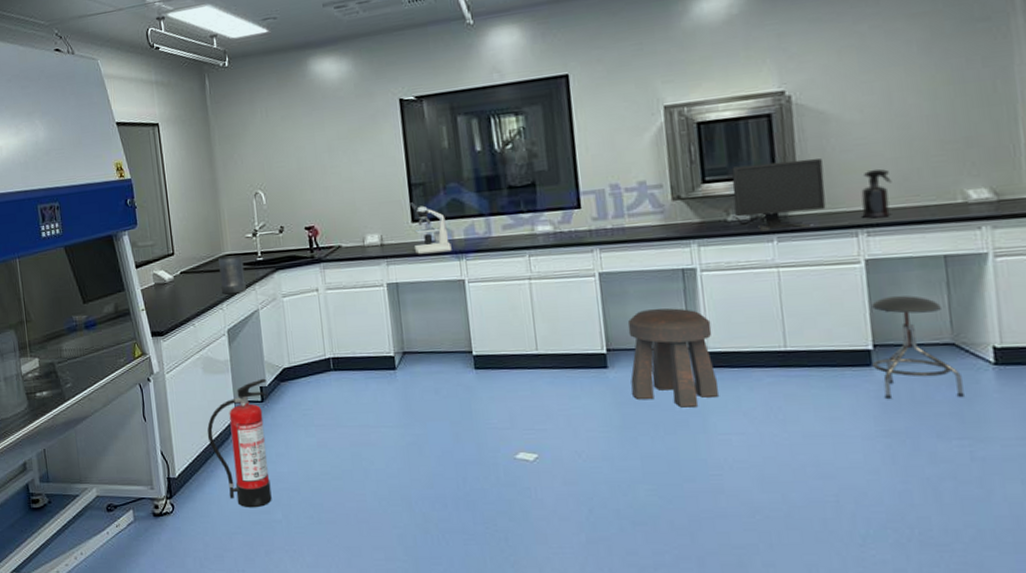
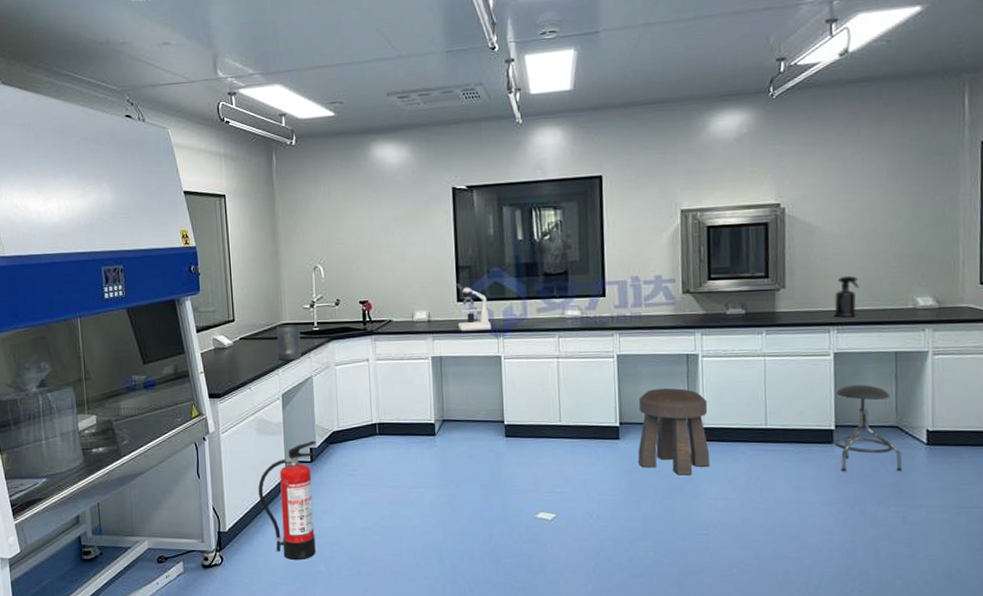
computer monitor: present [731,158,826,232] -> none [731,263,807,325]

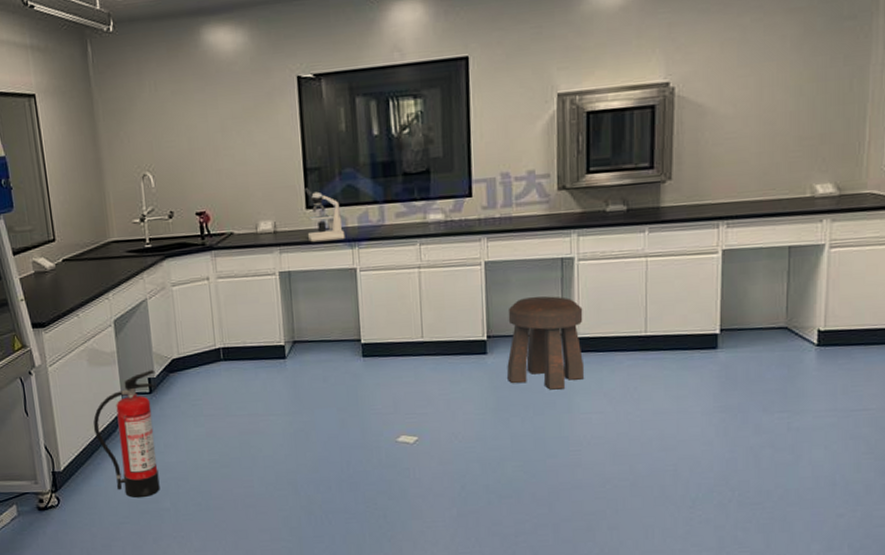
container: present [276,324,302,361] -> none [103,241,134,284]
stool: present [833,384,902,472] -> none [717,283,789,379]
spray bottle: present [834,275,859,318] -> none [724,162,753,211]

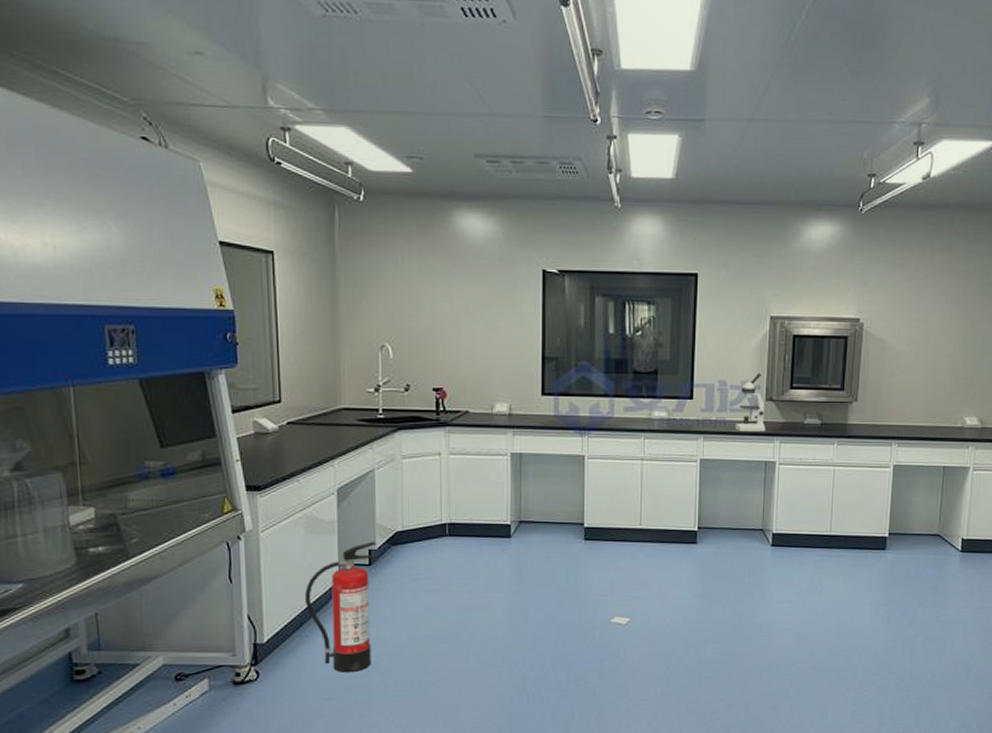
microscope: present [305,188,345,243] -> none [540,376,576,428]
stool: present [507,296,585,390] -> none [713,494,781,579]
microscope: none [522,160,559,228] -> present [734,373,765,432]

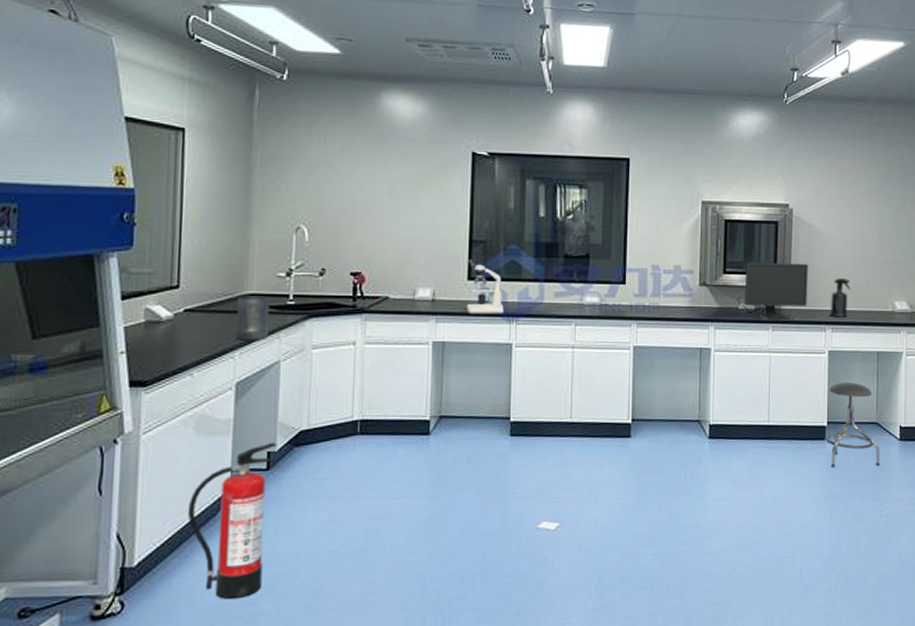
container: none [332,410,363,451] -> present [236,296,270,341]
microscope: none [540,376,576,428] -> present [466,259,504,315]
microscope: present [734,373,765,432] -> none [668,258,699,317]
computer monitor: none [808,378,877,435] -> present [742,262,808,321]
stool: none [886,495,940,576] -> present [825,381,880,468]
spray bottle: none [897,393,920,433] -> present [830,277,851,318]

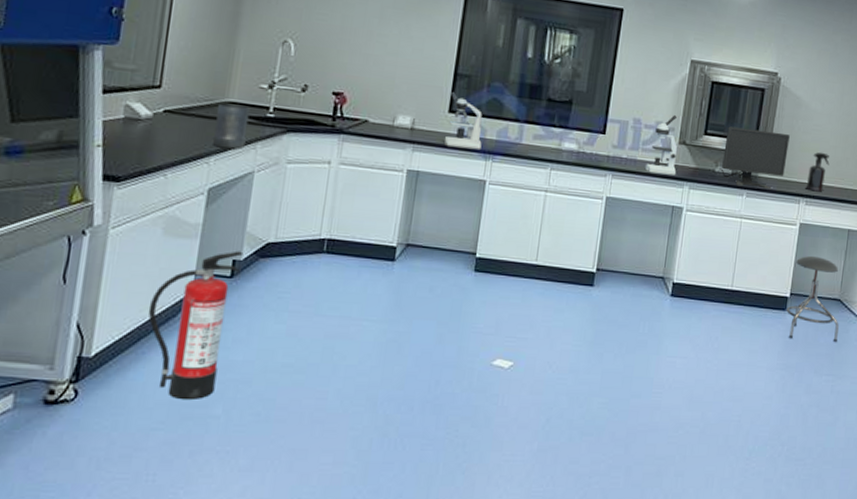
microscope: none [668,258,699,317] -> present [644,115,677,175]

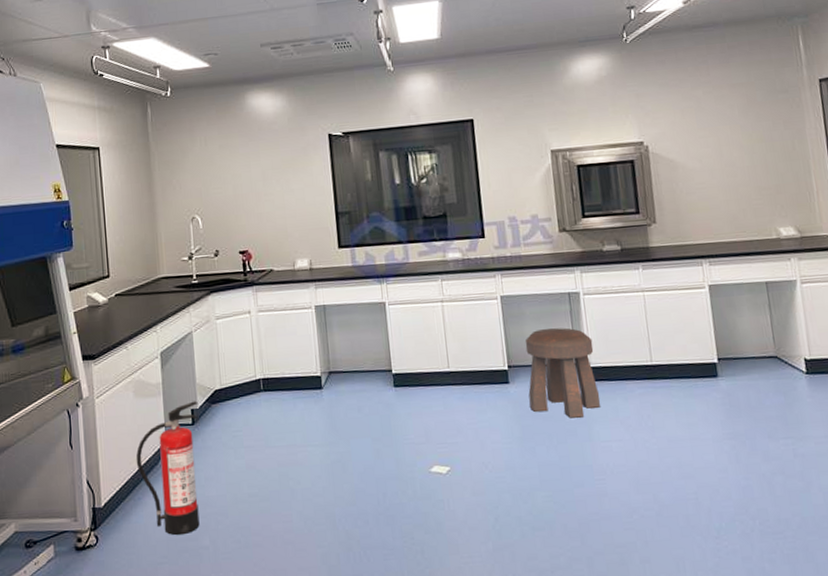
container: present [213,103,250,150] -> none [153,277,181,317]
microscope: present [443,92,483,151] -> none [337,229,374,279]
stool: none [608,237,684,330] -> present [525,327,600,418]
microscope: present [644,115,677,175] -> none [530,206,563,265]
computer monitor: present [719,126,790,189] -> none [605,199,678,261]
stool: present [786,255,839,342] -> none [715,315,786,406]
spray bottle: present [805,152,830,192] -> none [703,209,726,251]

